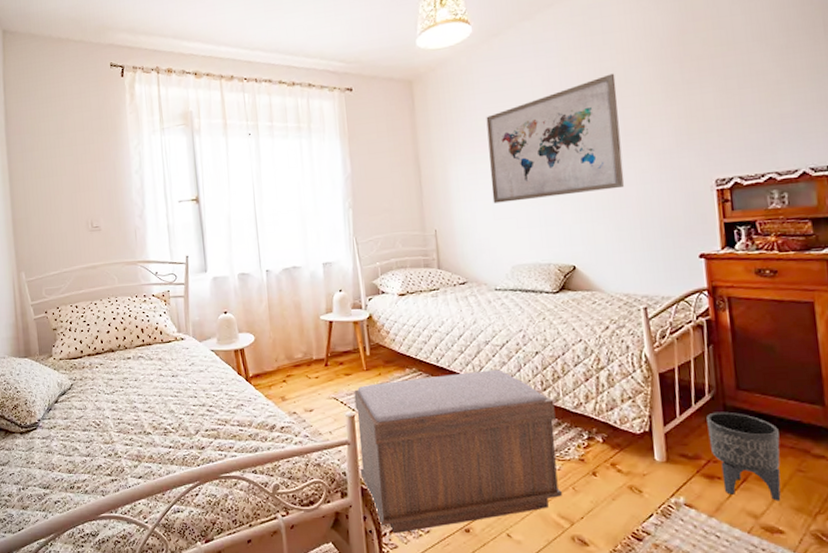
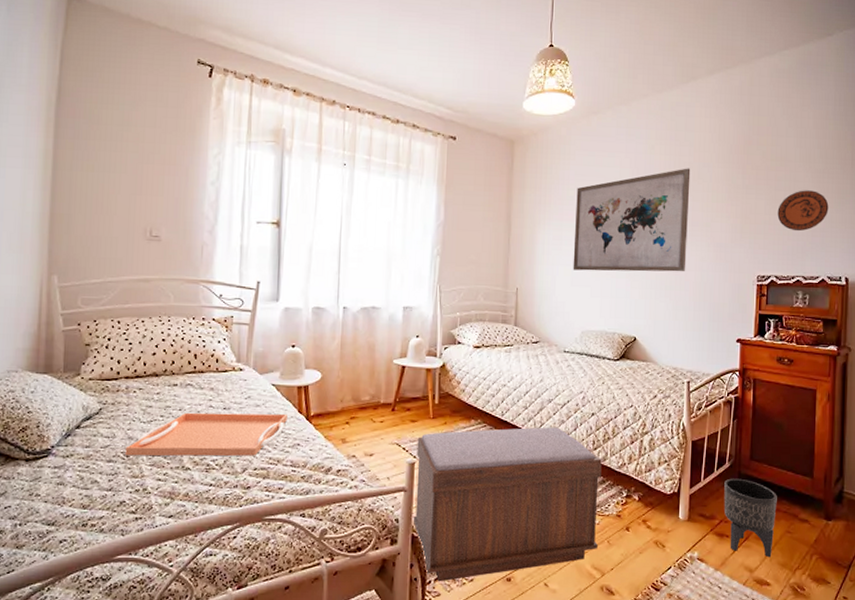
serving tray: none [96,376,229,425] -> present [125,412,287,457]
decorative plate: none [731,71,800,122] -> present [777,190,829,232]

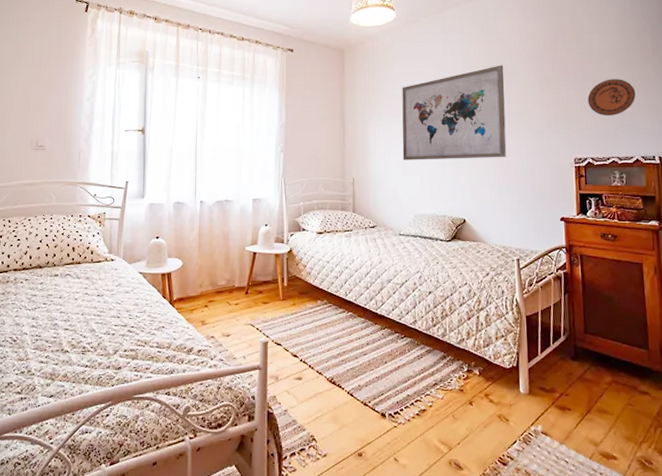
serving tray: present [125,412,287,457] -> none [13,299,153,341]
bench: present [413,427,602,582] -> none [268,305,443,458]
planter: present [724,478,777,558] -> none [561,351,616,431]

